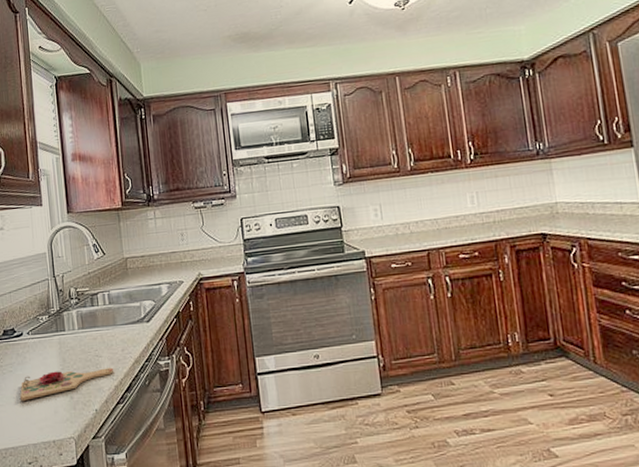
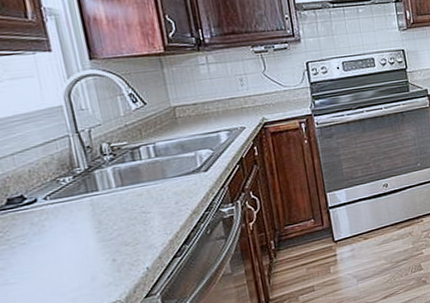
cutting board: present [20,367,113,401] -> none [40,222,166,274]

